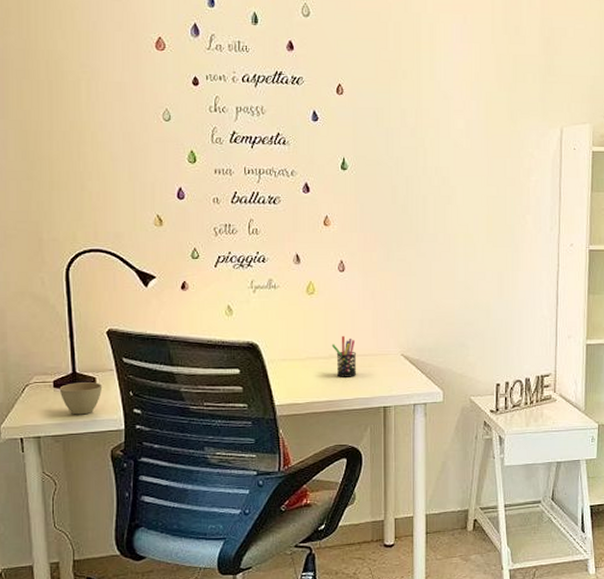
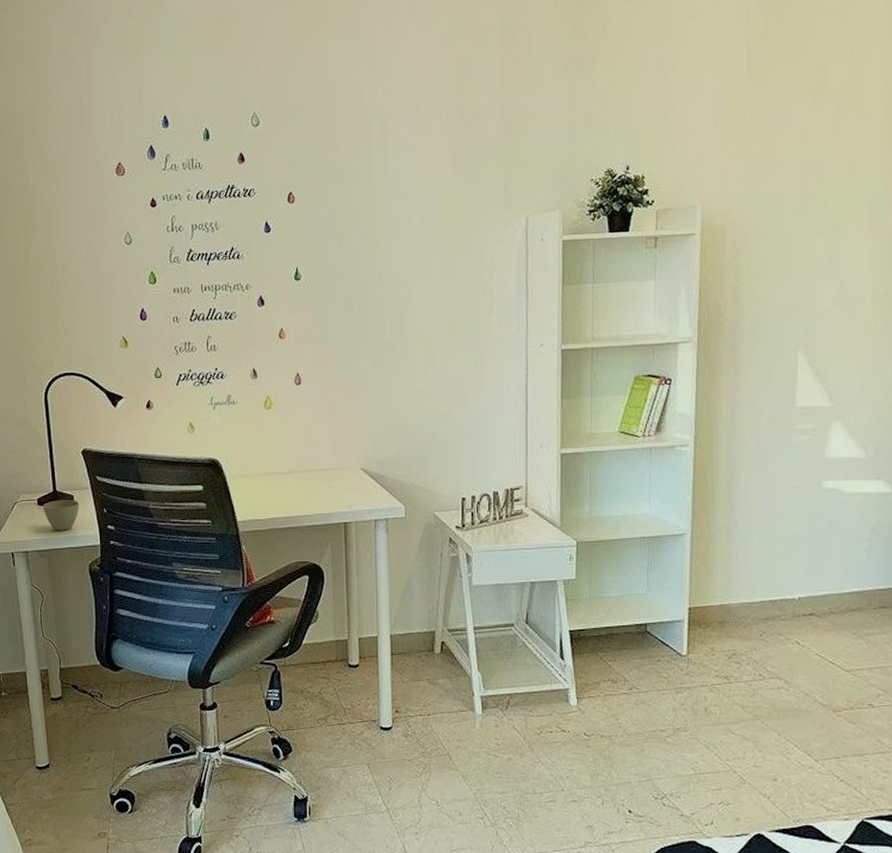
pen holder: present [331,335,357,377] -> none [290,450,317,493]

